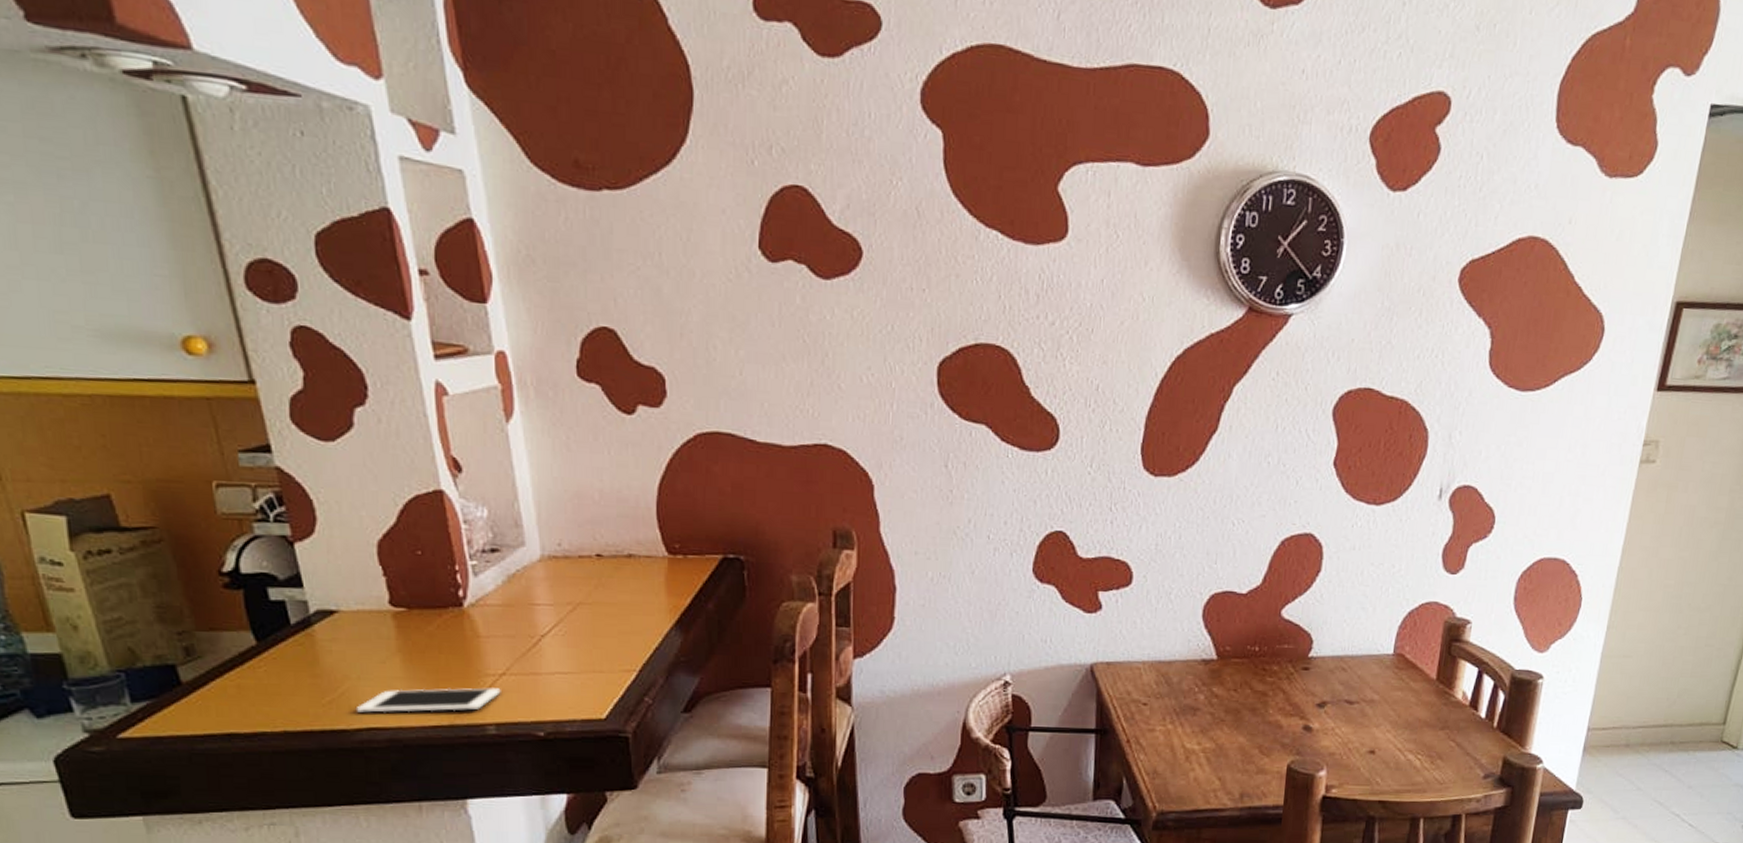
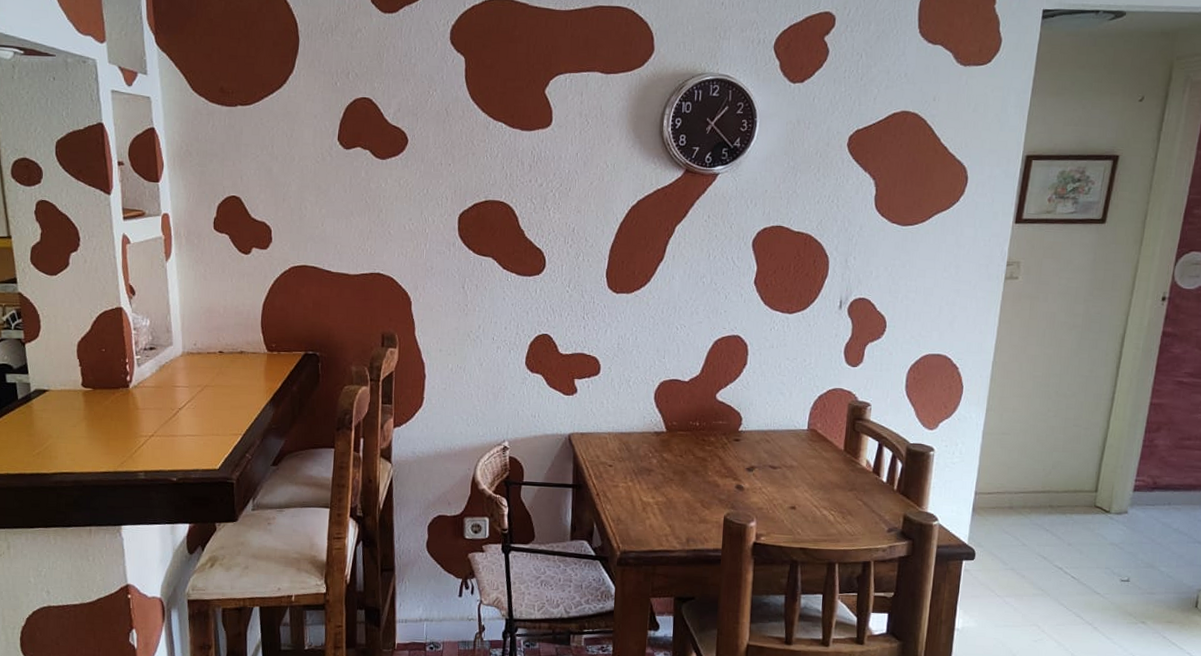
cell phone: present [355,688,501,713] -> none [54,445,150,462]

